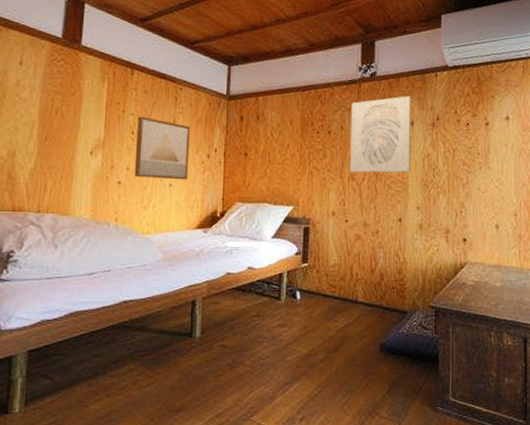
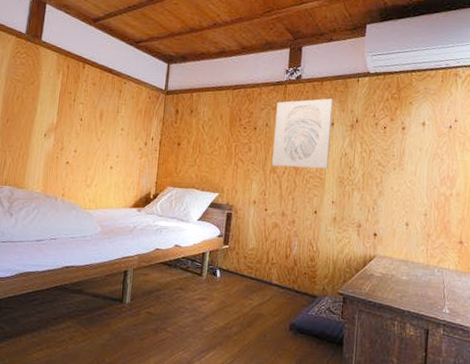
wall art: present [134,116,190,180] -> none [80,105,131,164]

